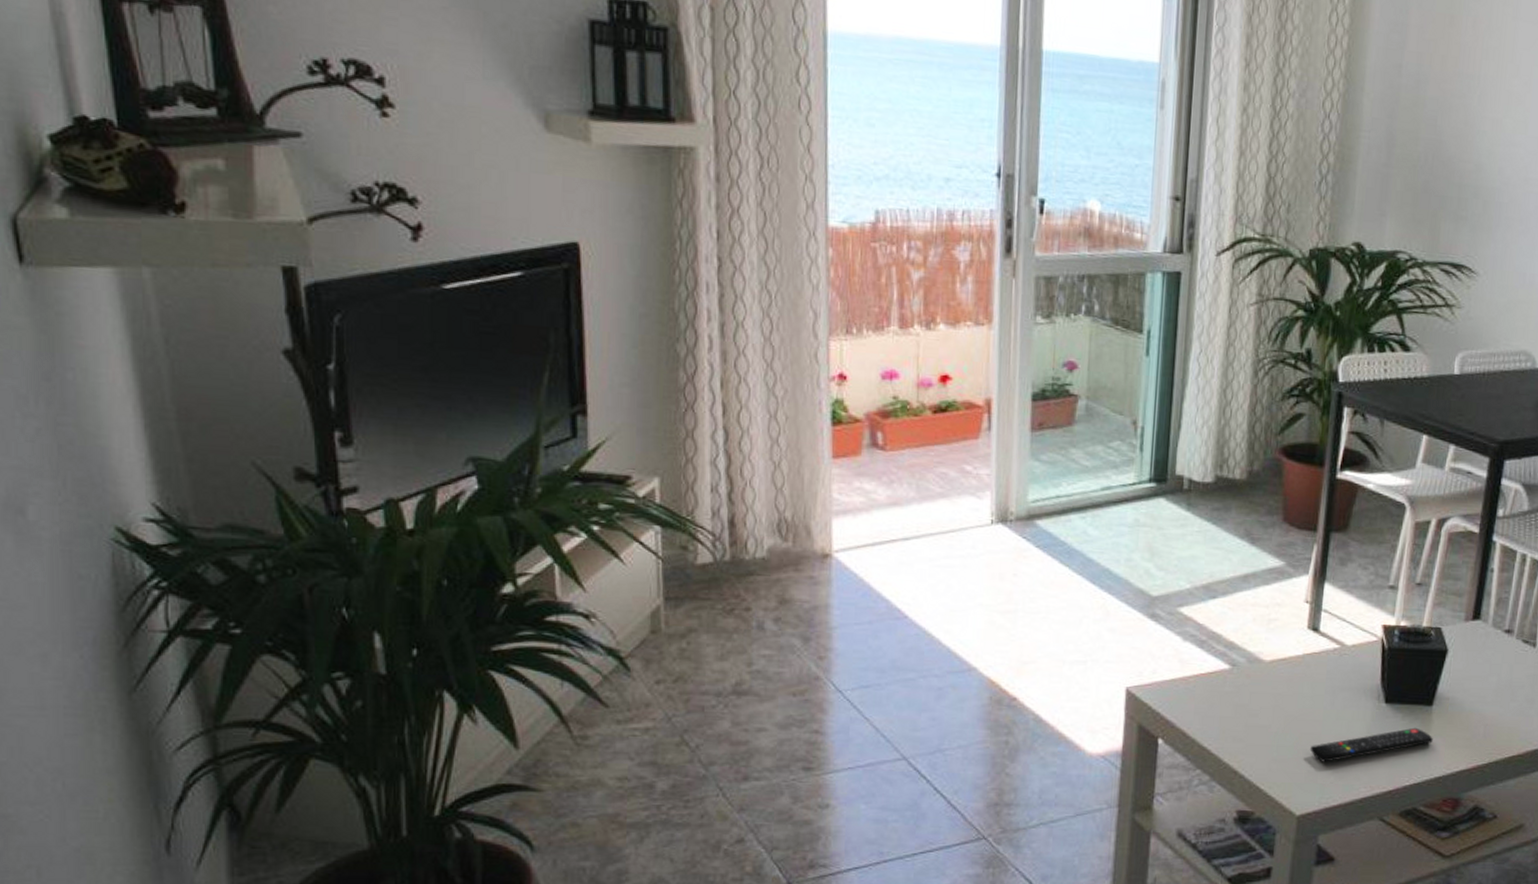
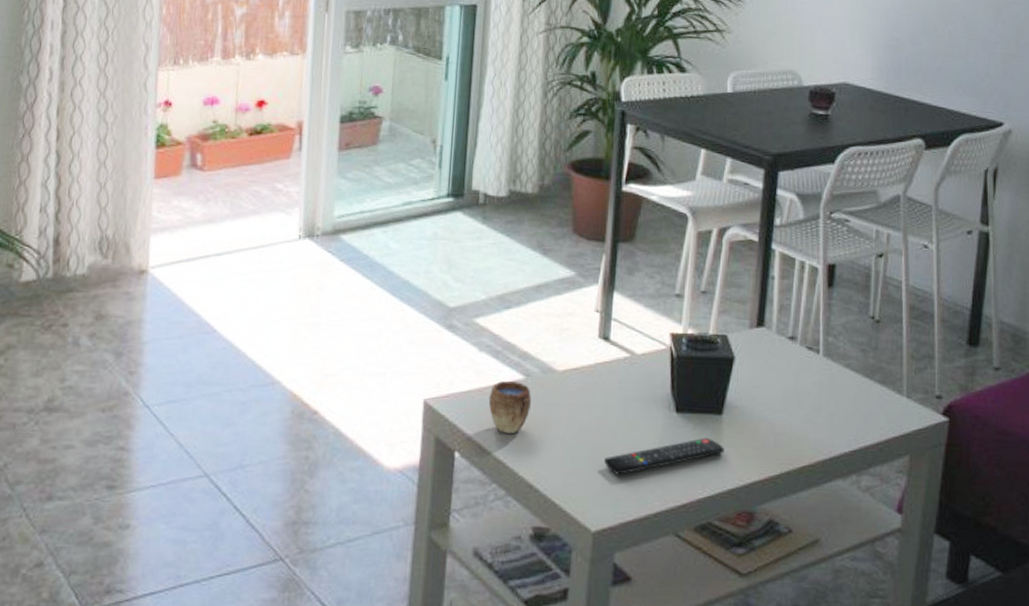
candle: none [1193,670,1238,721] -> present [488,380,532,433]

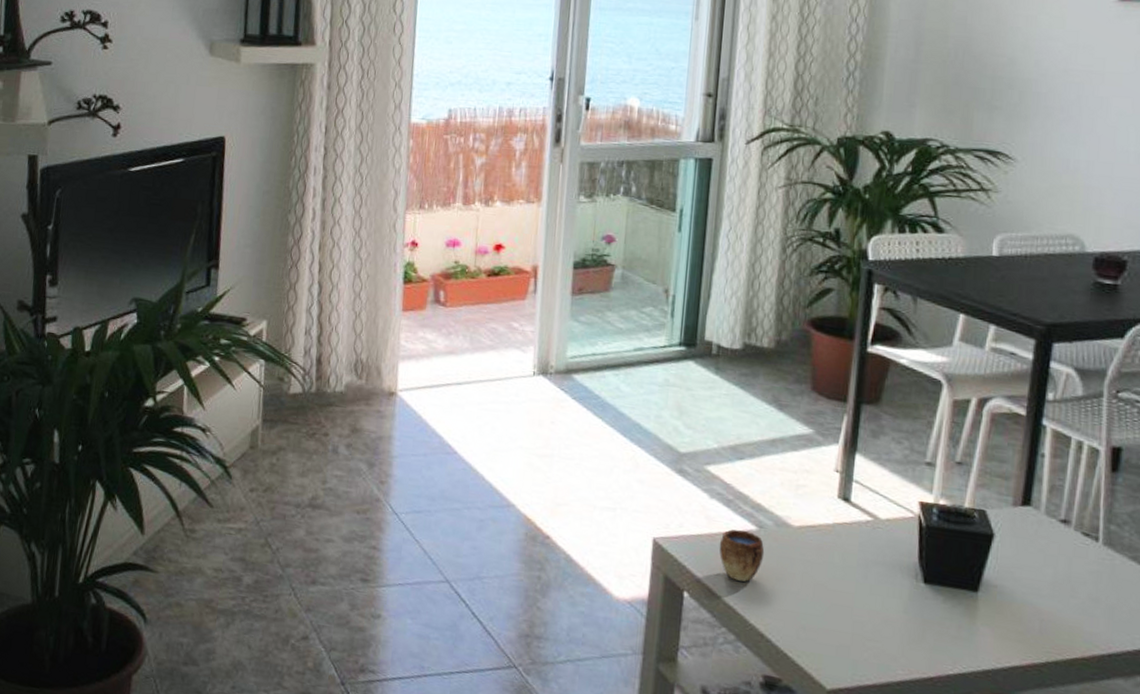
remote control: present [603,437,724,475] -> none [841,612,980,638]

